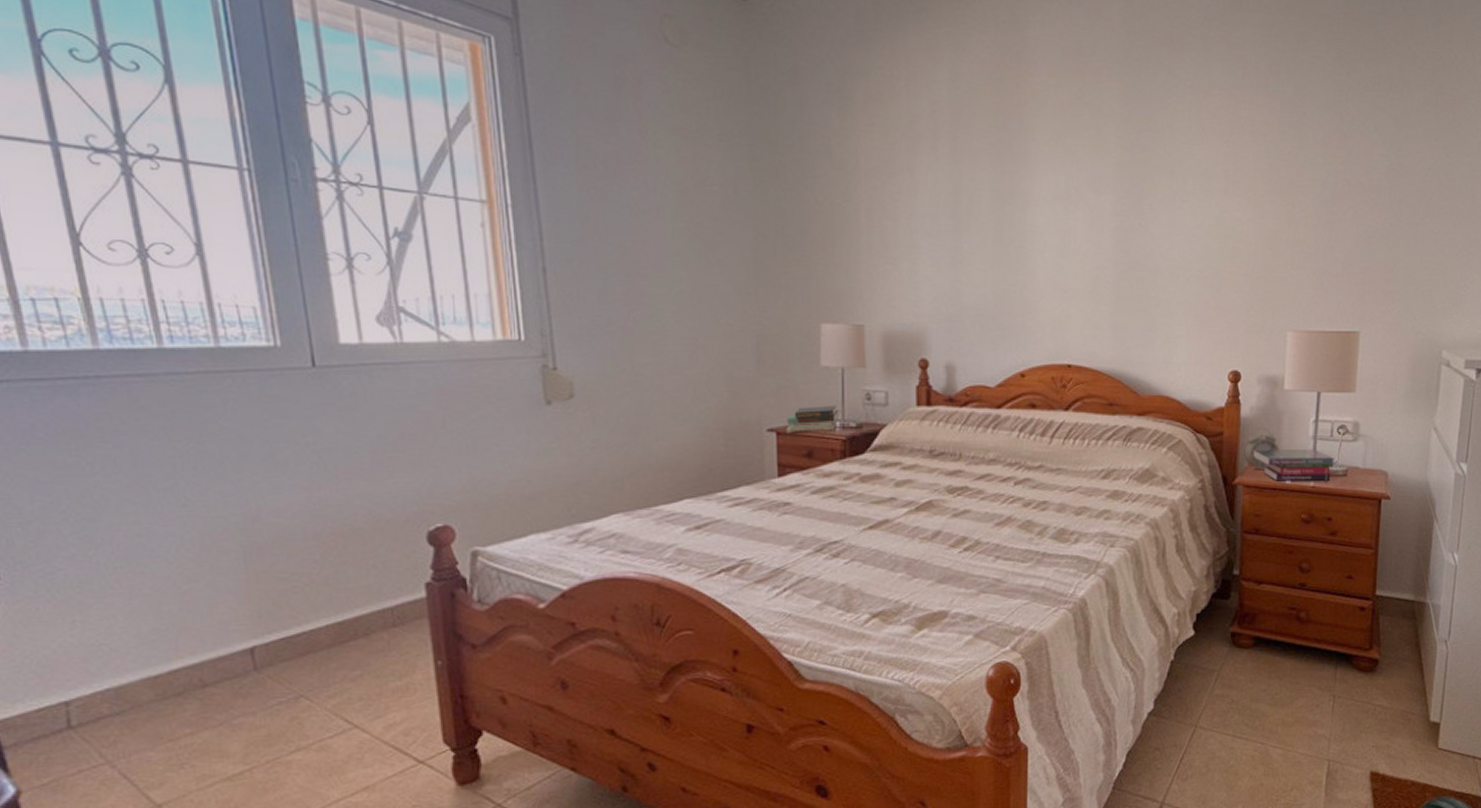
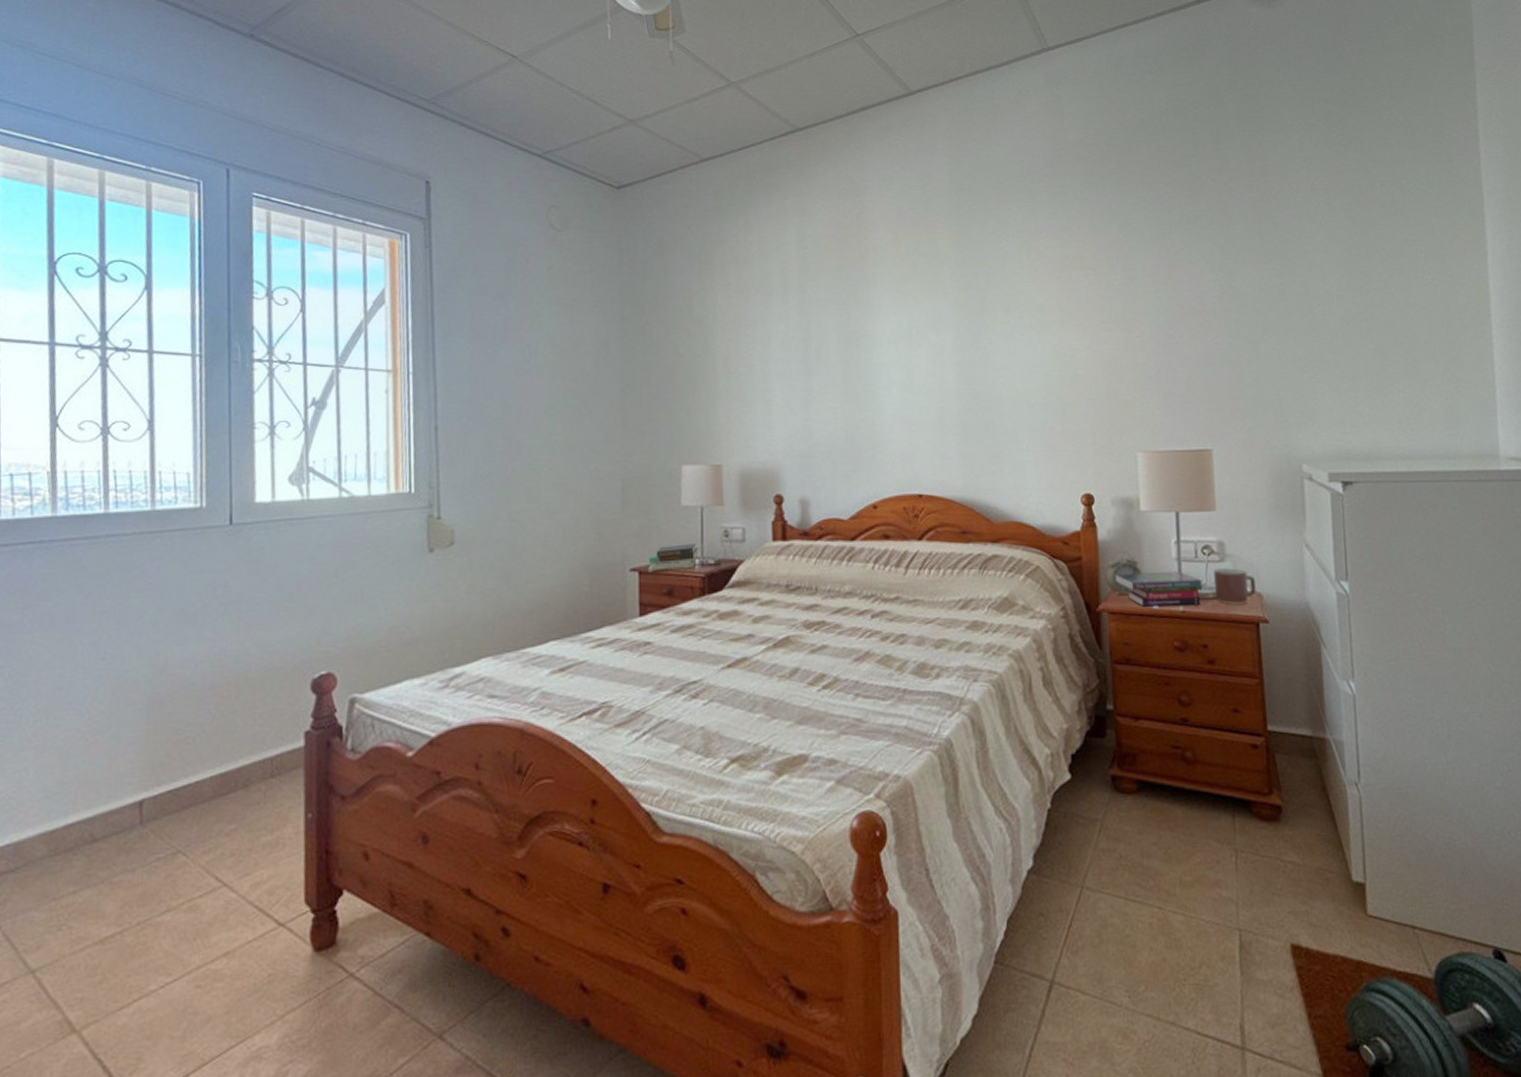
mug: none [1344,447,1383,482] -> present [1213,568,1256,605]

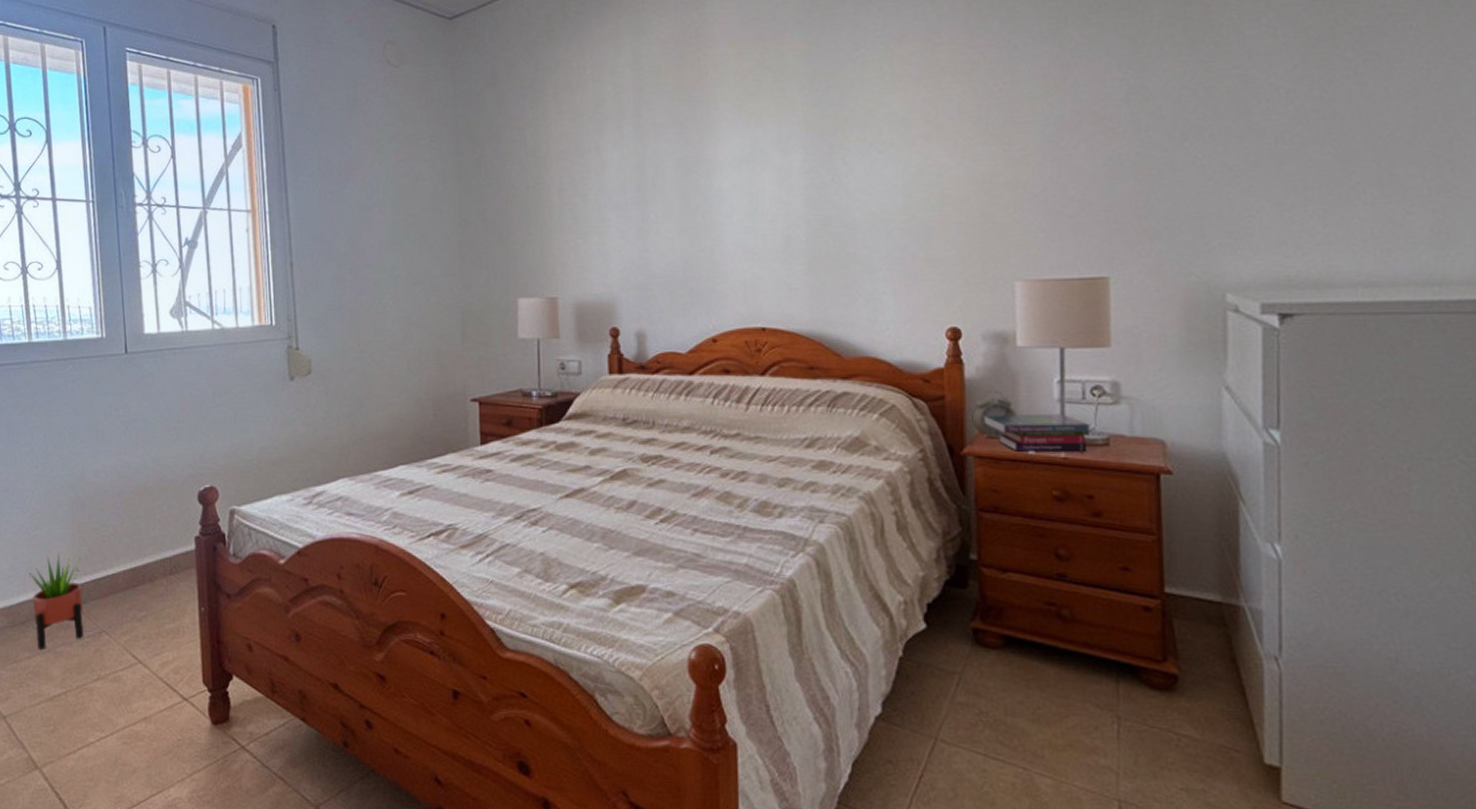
potted plant: none [83,761,154,882] -> present [29,554,83,651]
books: present [648,543,700,574] -> none [488,376,537,404]
mug: present [1213,568,1256,605] -> none [1104,412,1158,452]

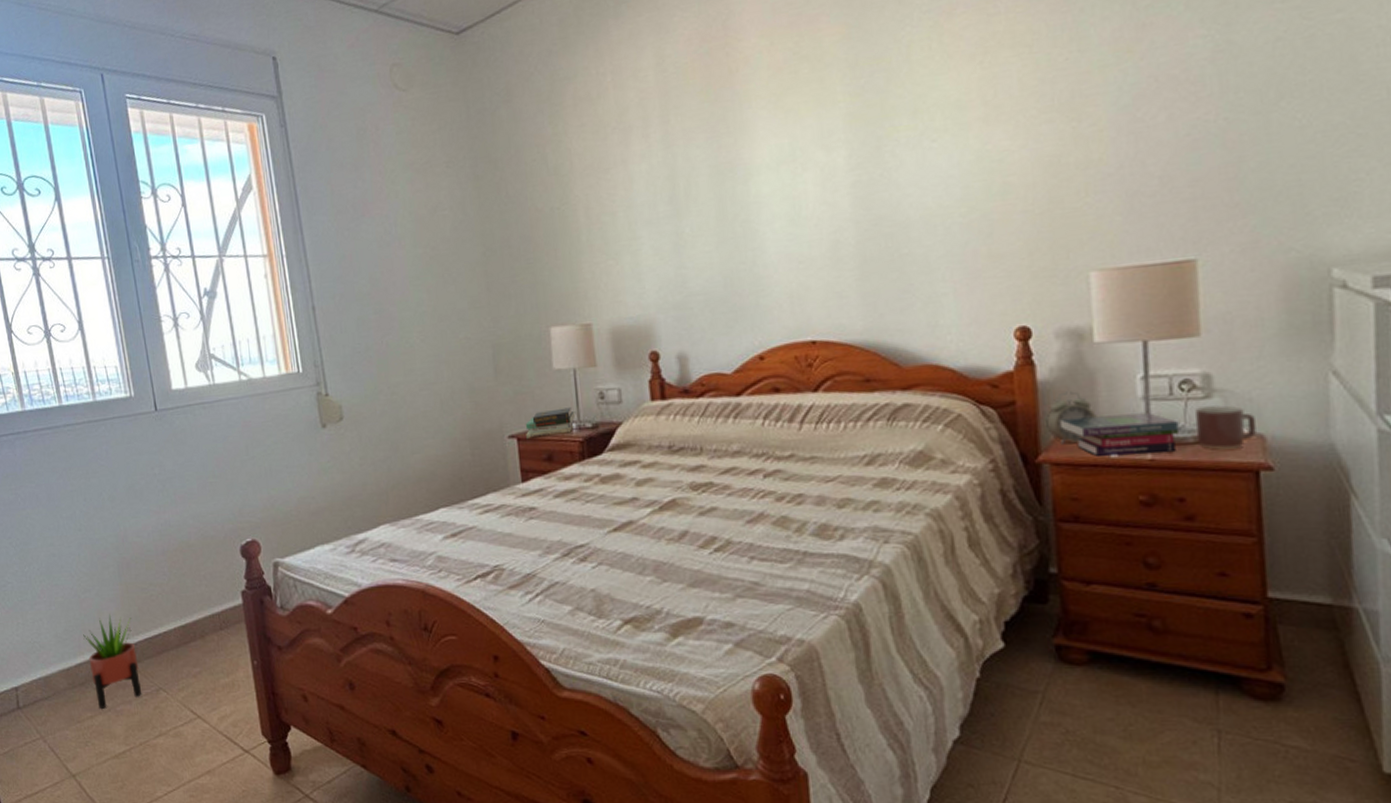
books: none [488,376,537,404] -> present [525,407,576,440]
mug: none [1104,412,1158,452] -> present [1194,405,1256,450]

